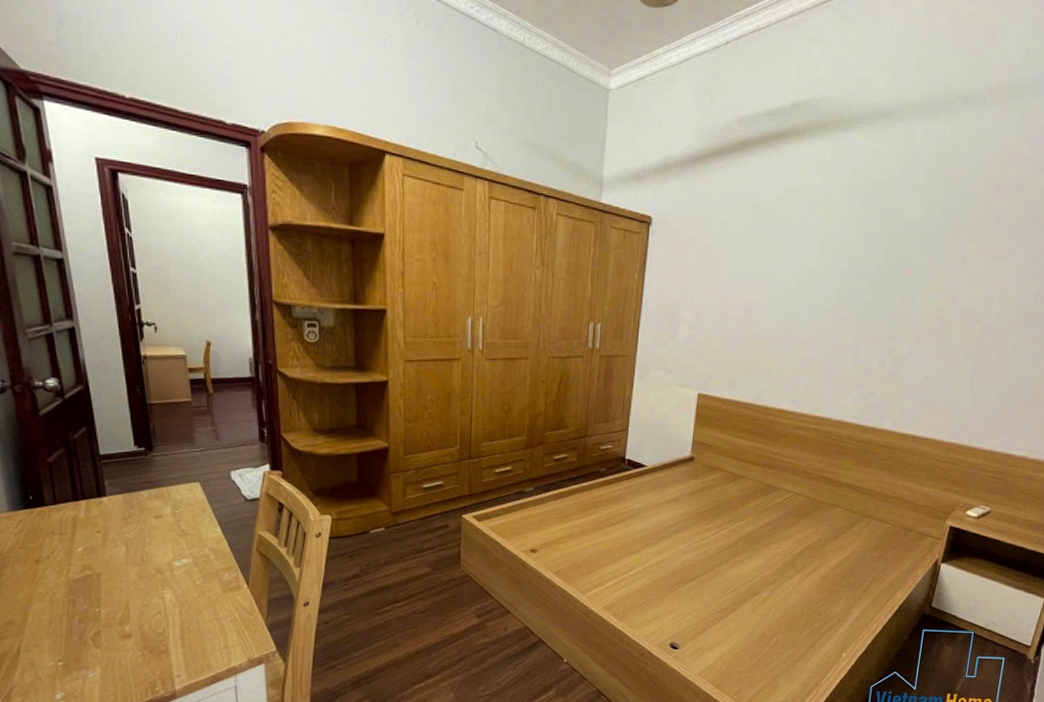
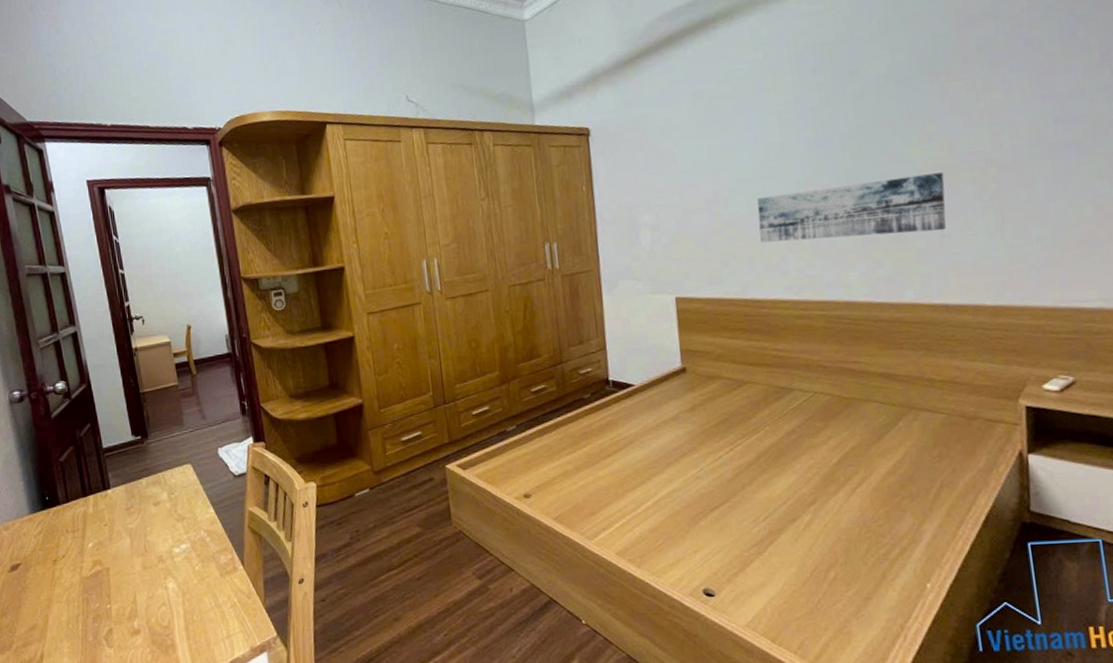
wall art: none [781,315,941,372] -> present [757,172,947,243]

